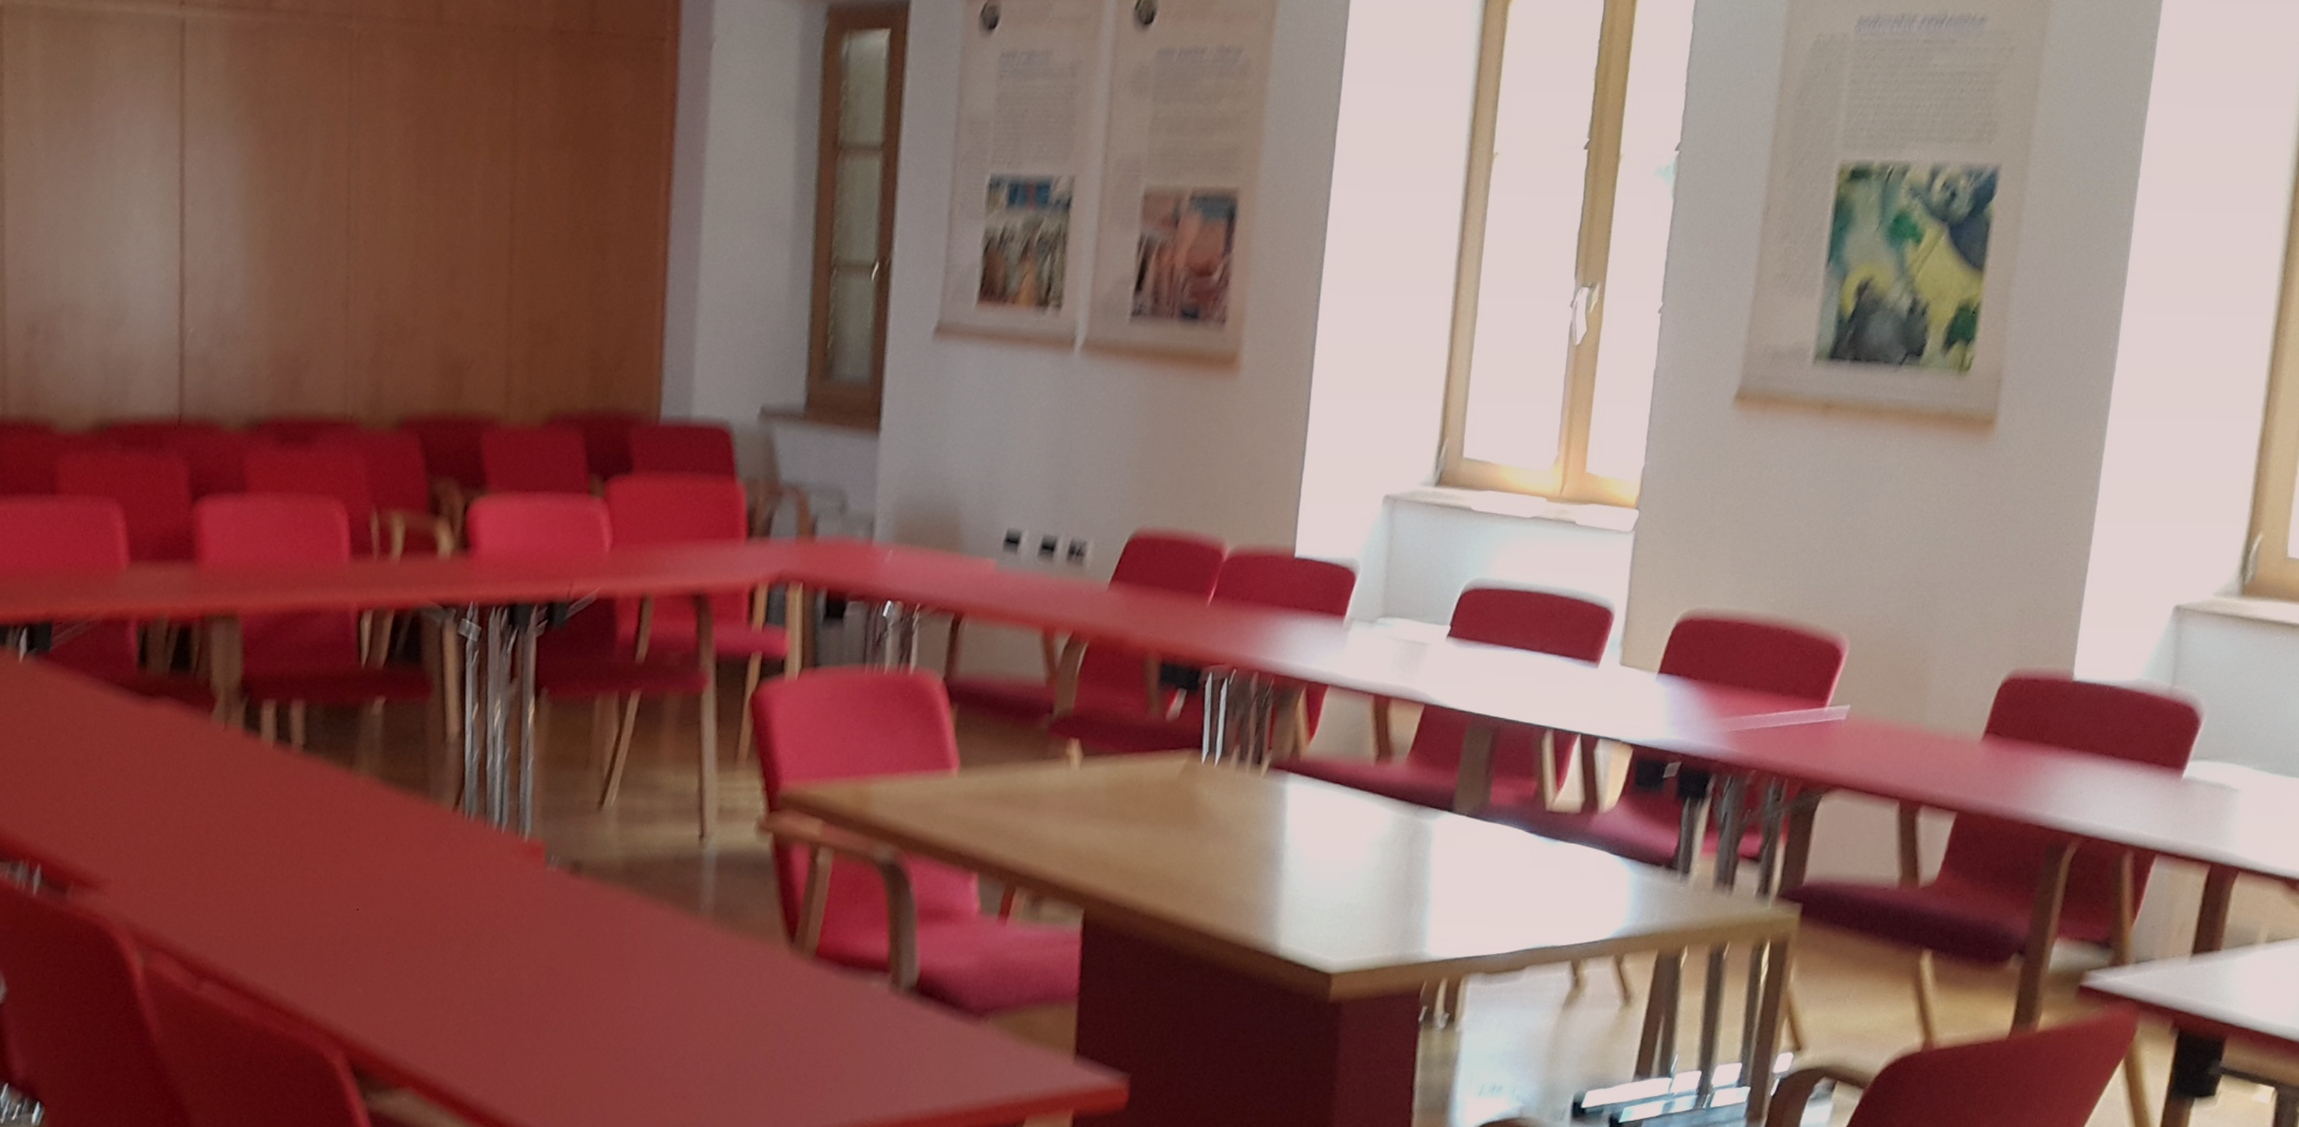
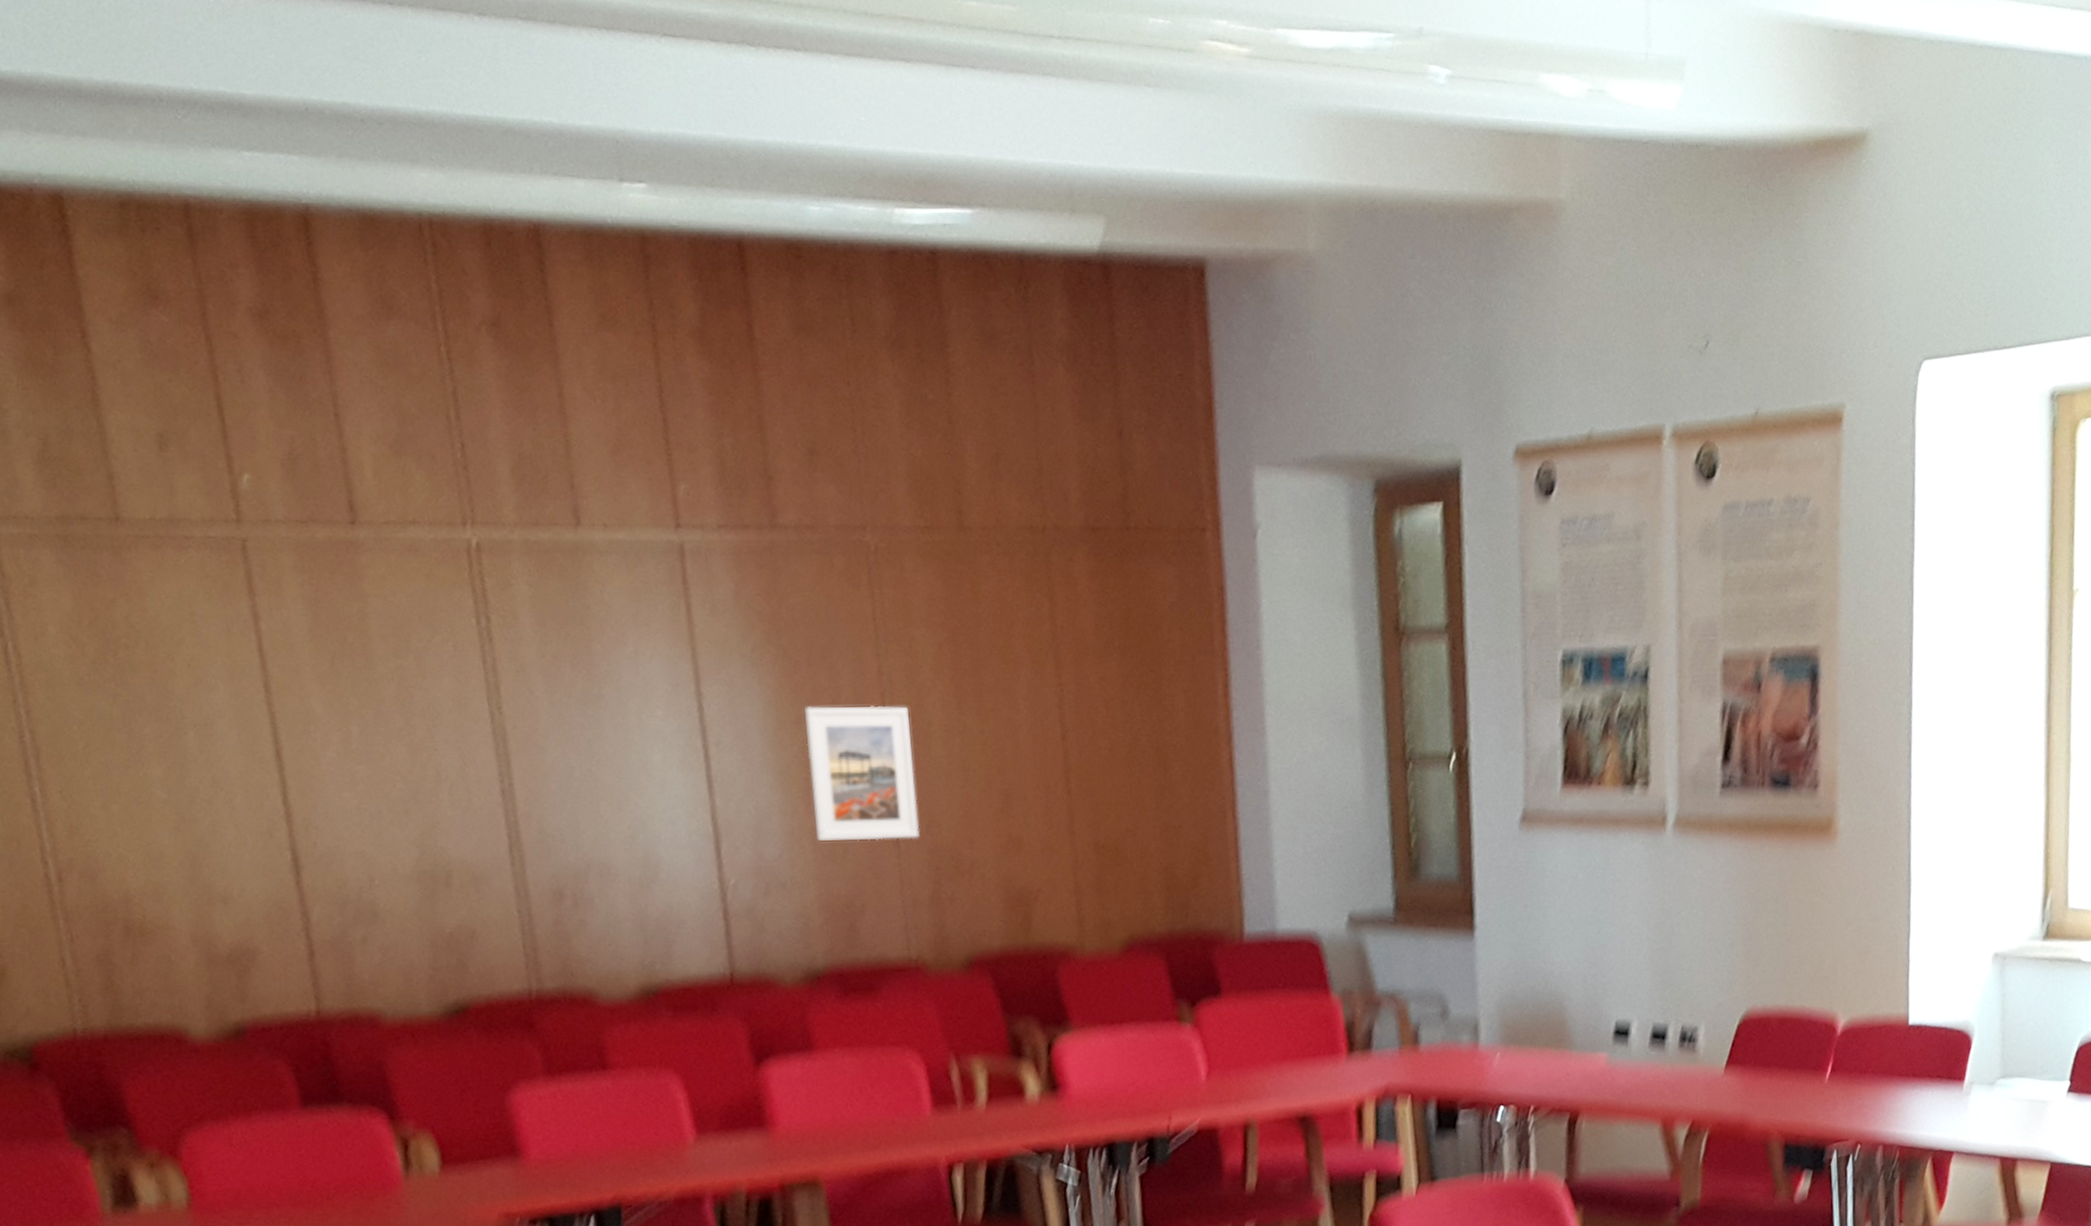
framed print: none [273,175,371,304] -> present [805,705,919,841]

